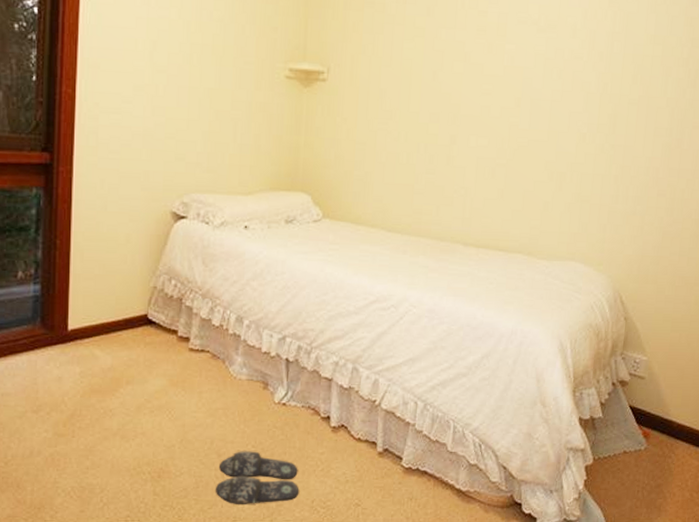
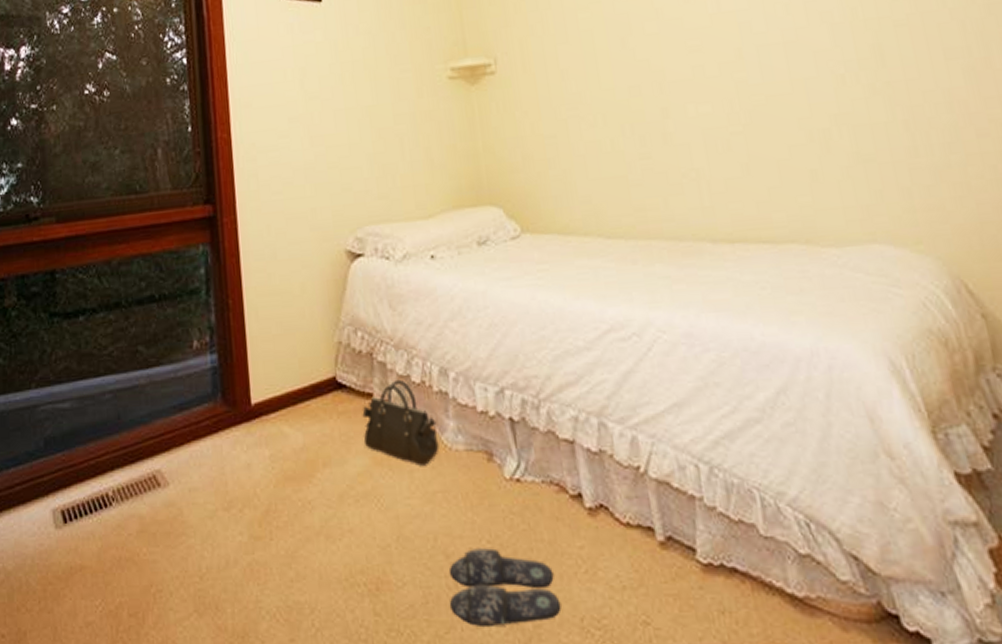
shoulder bag: none [165,321,227,389] -> present [362,379,440,466]

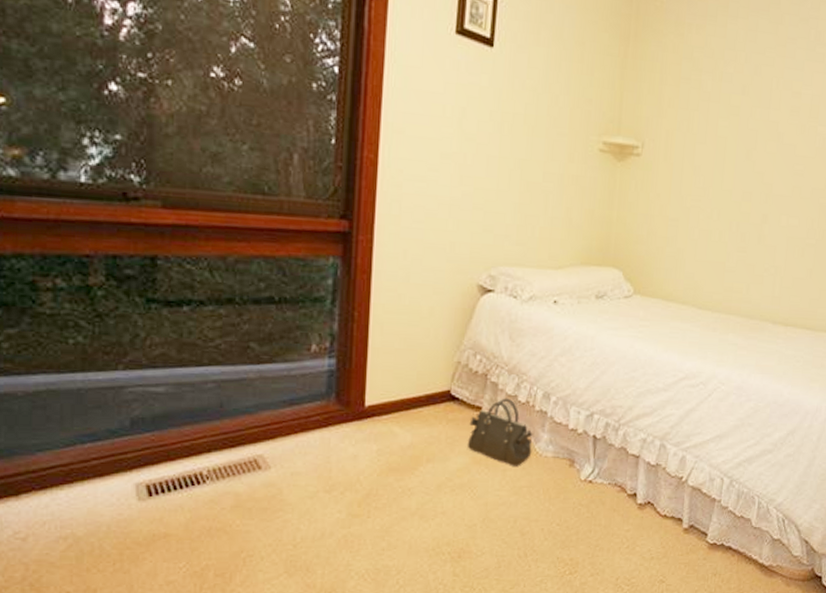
slippers: present [450,548,561,626] -> none [518,529,604,584]

